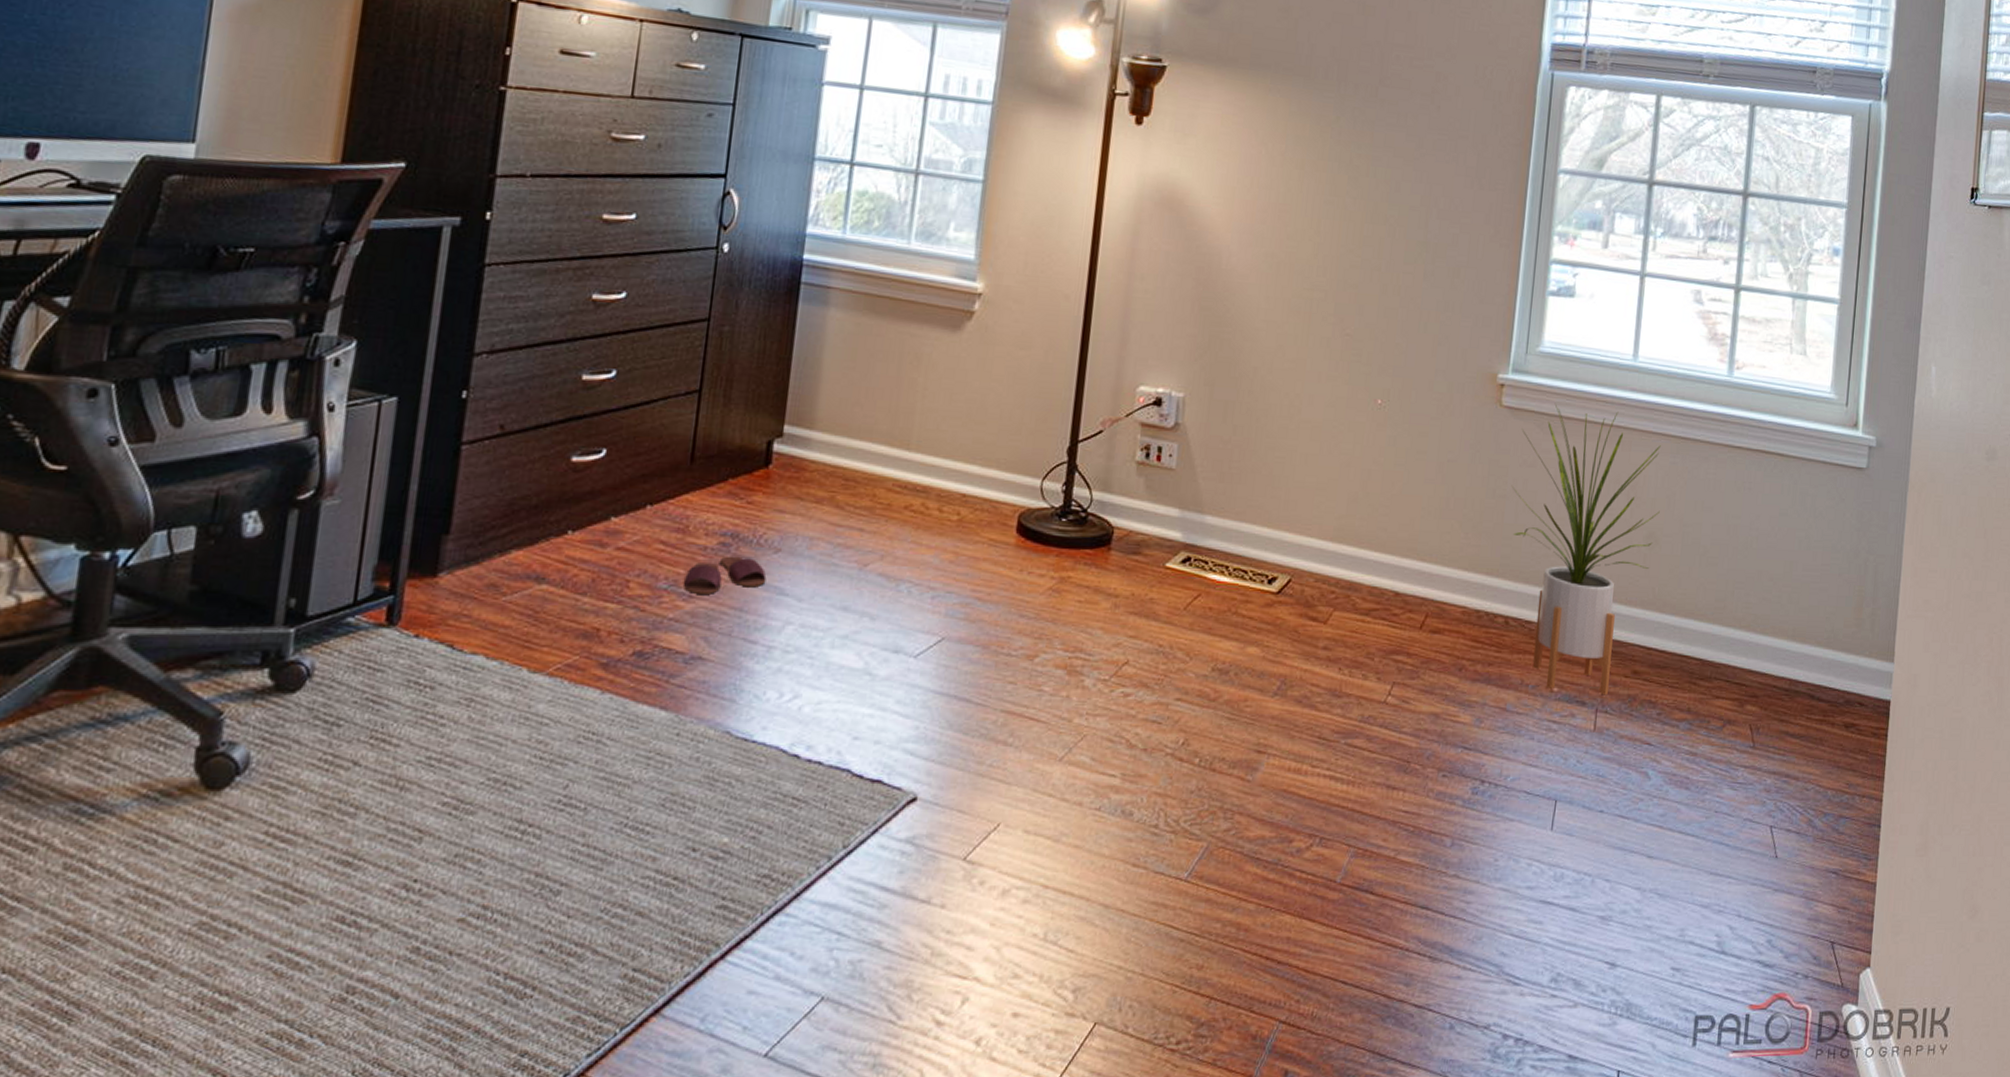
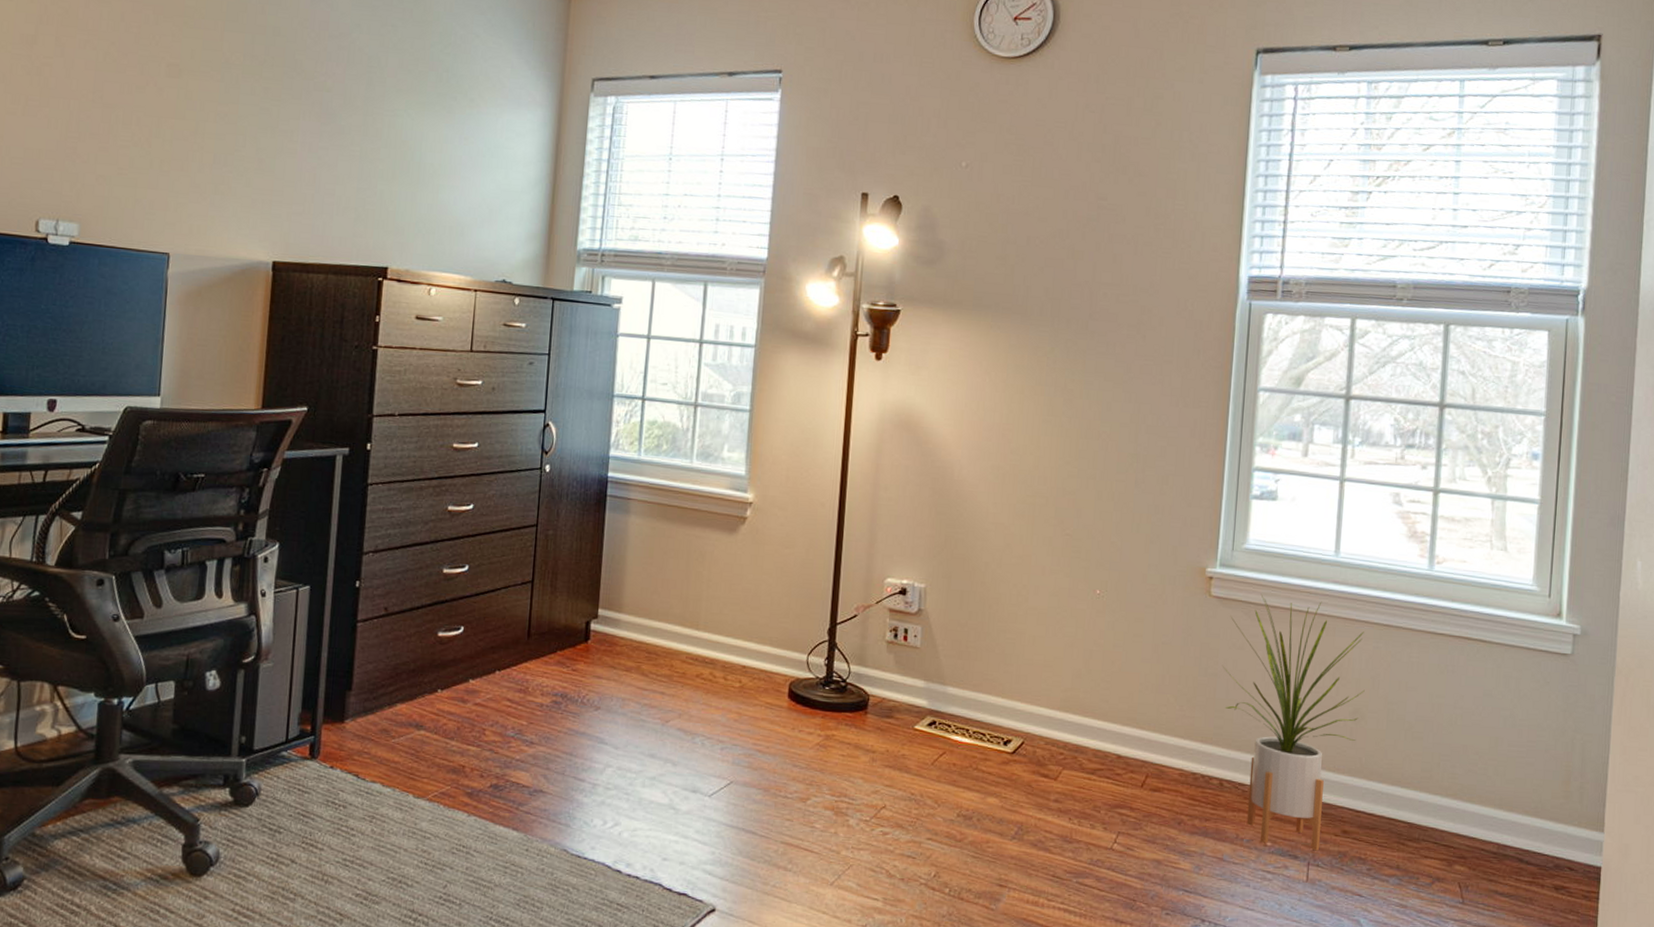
slippers: present [683,556,767,596] -> none [526,711,590,742]

